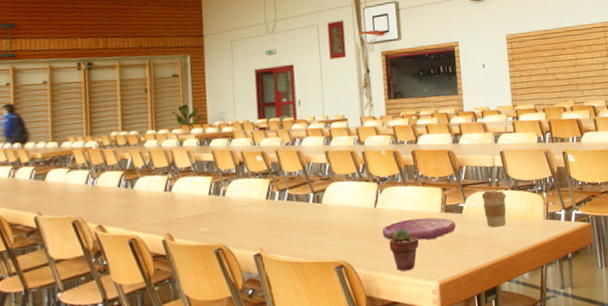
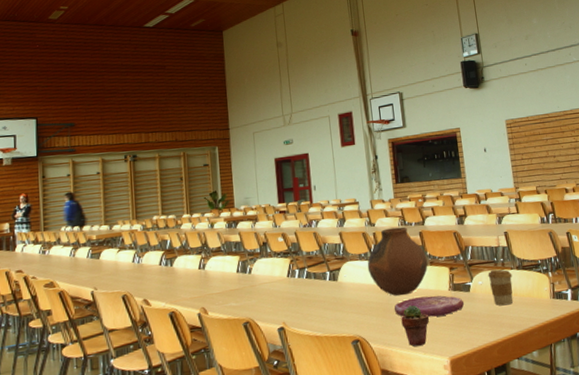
vase: none [354,145,420,219] -> present [367,227,428,296]

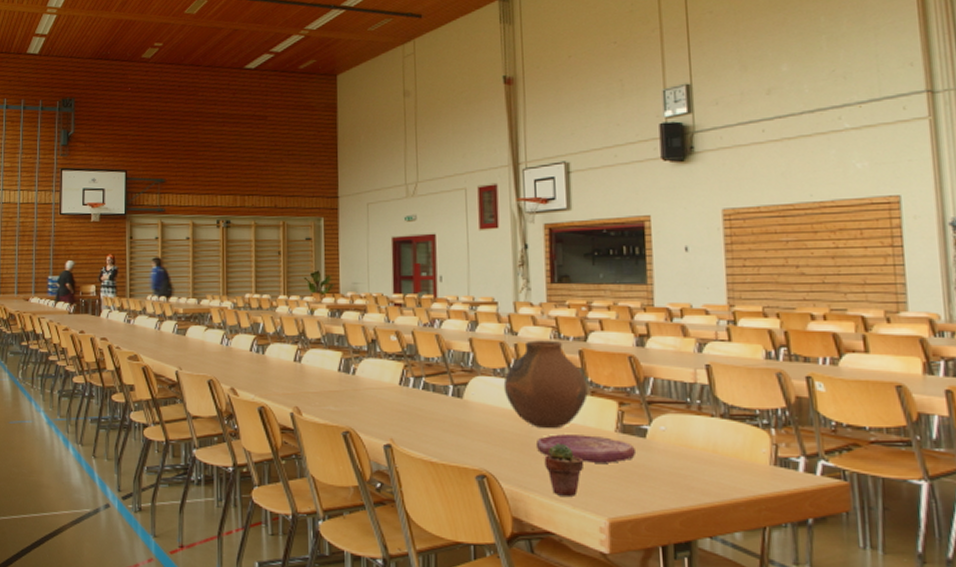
coffee cup: present [488,269,514,306] -> none [675,414,713,464]

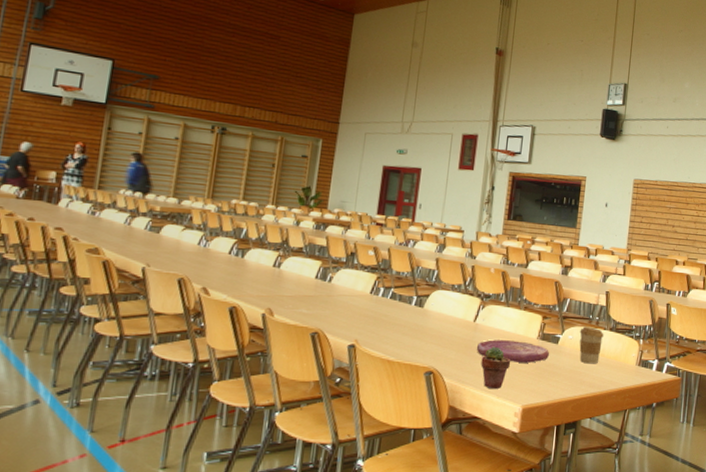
vase: present [503,340,588,428] -> none [458,264,522,335]
coffee cup: none [675,414,713,464] -> present [579,327,604,364]

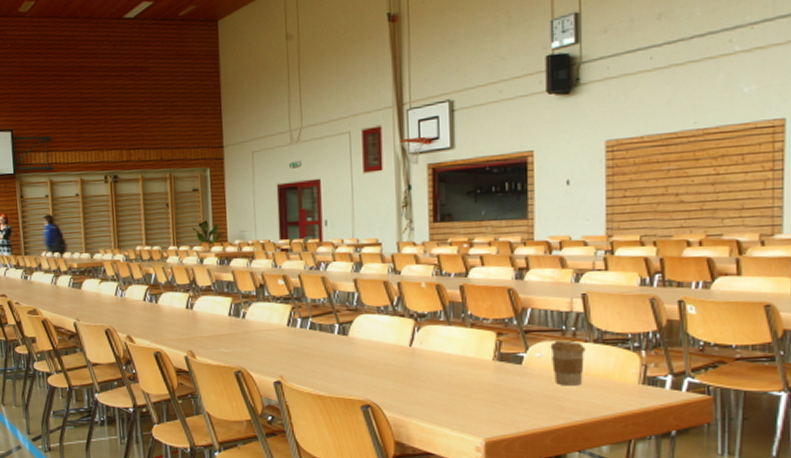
plate: present [476,340,549,363] -> none [417,364,511,389]
potted succulent: present [481,346,510,389] -> none [425,372,462,420]

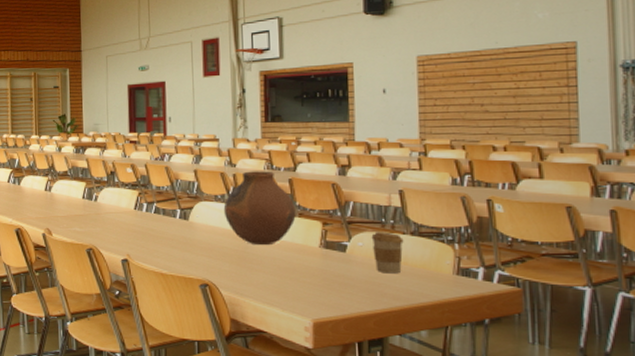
vase: none [387,277,467,360] -> present [223,171,296,244]

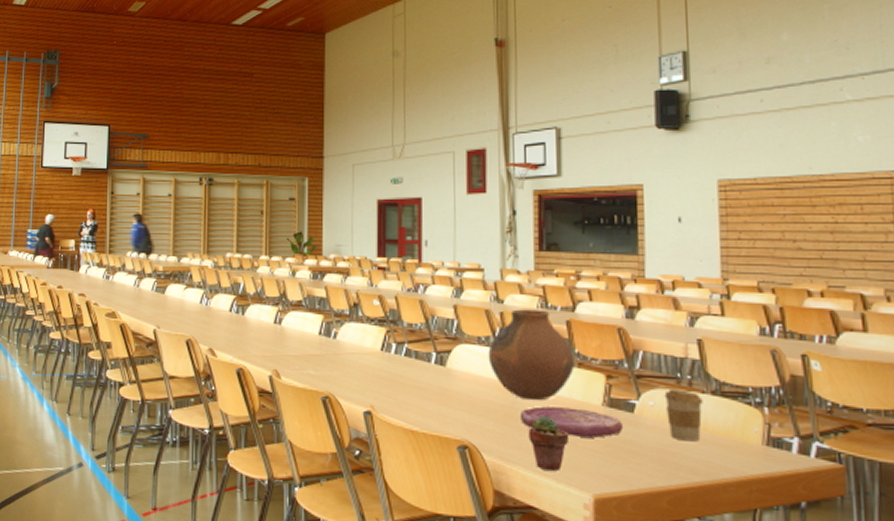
plate: none [250,250,336,274] -> present [519,406,622,438]
potted succulent: none [258,257,291,301] -> present [528,415,568,471]

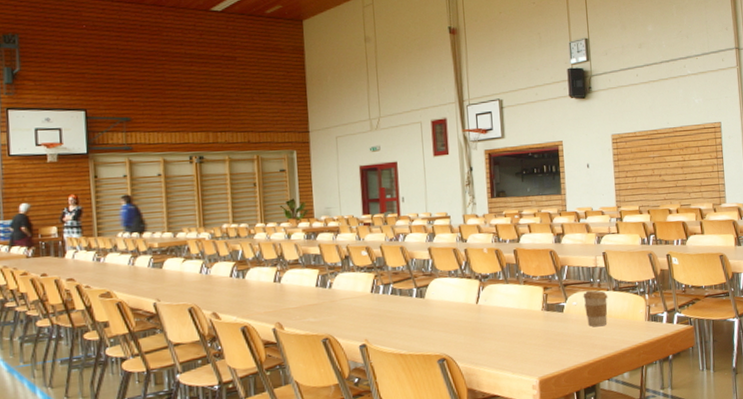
vase: present [488,309,575,400] -> none [457,244,521,315]
plate: present [519,406,622,438] -> none [483,315,556,337]
potted succulent: present [528,415,568,471] -> none [490,324,519,366]

